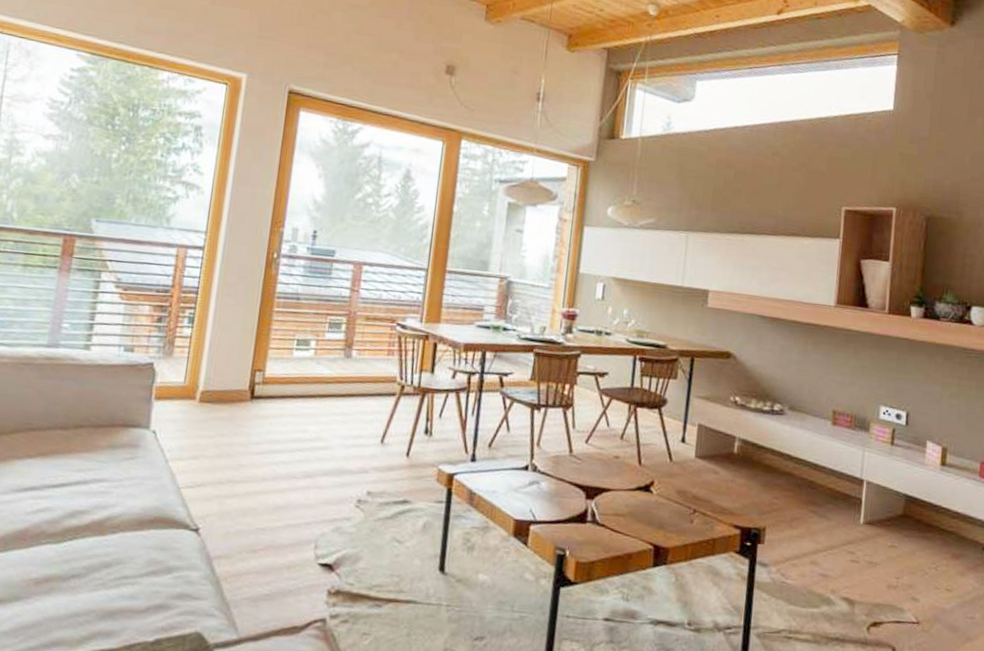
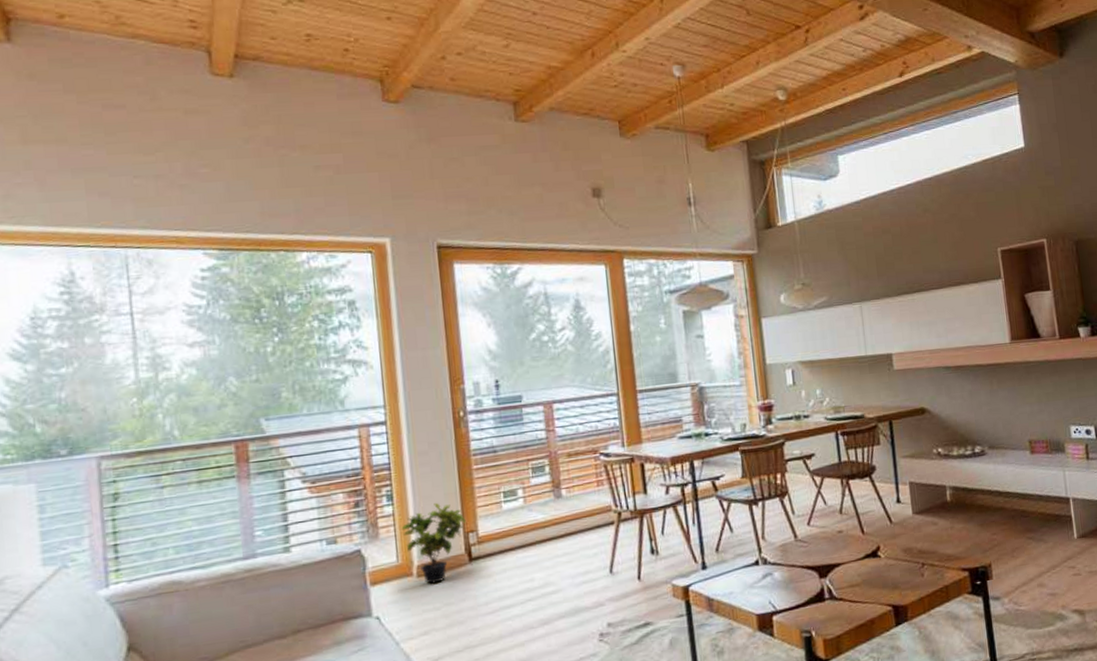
potted plant: none [195,334,256,412] -> present [401,502,466,584]

